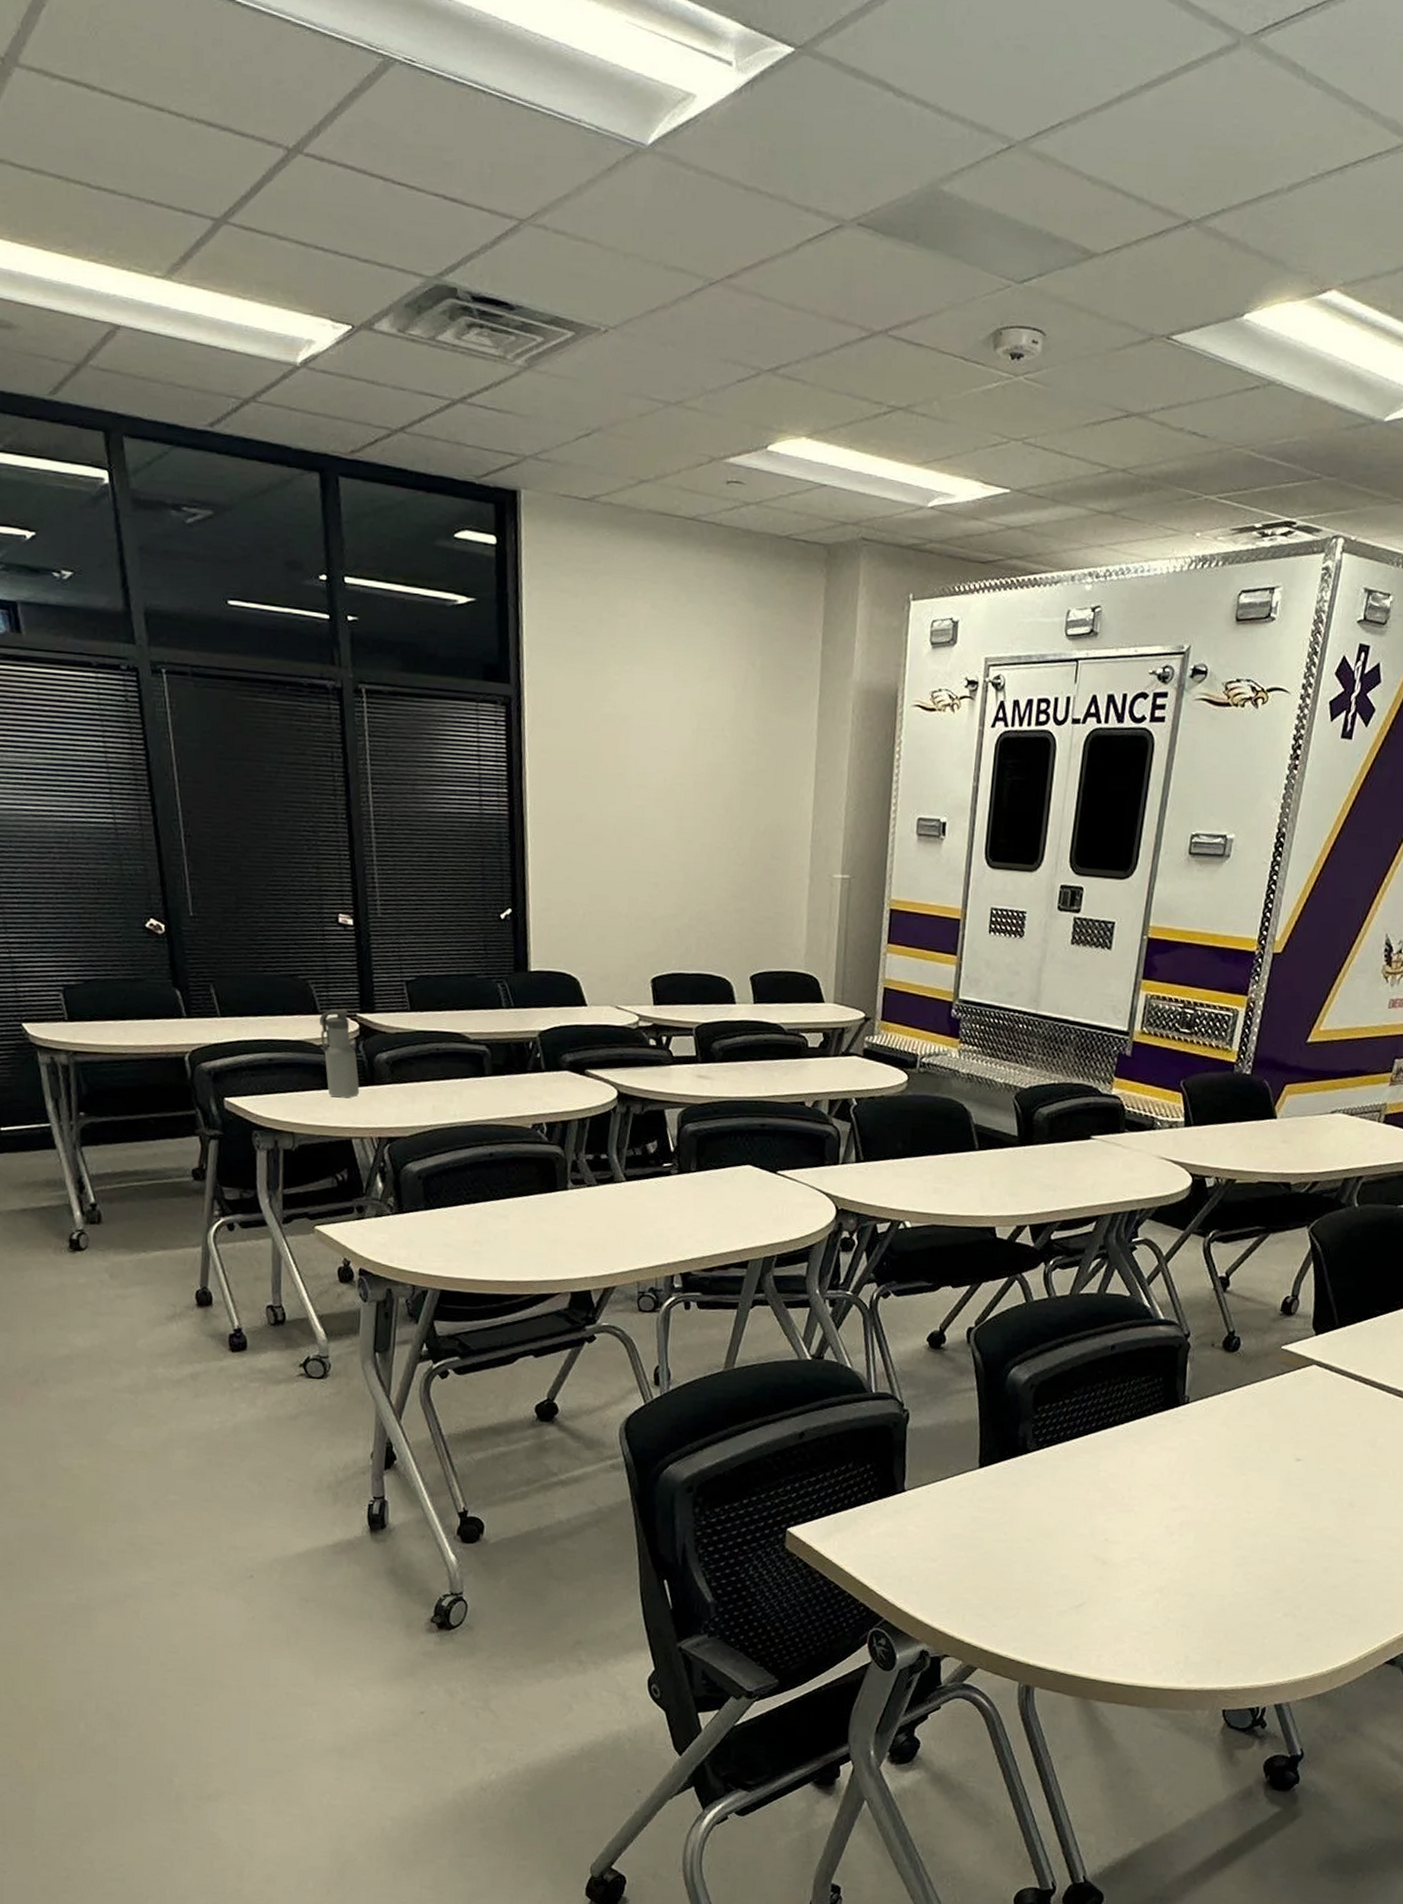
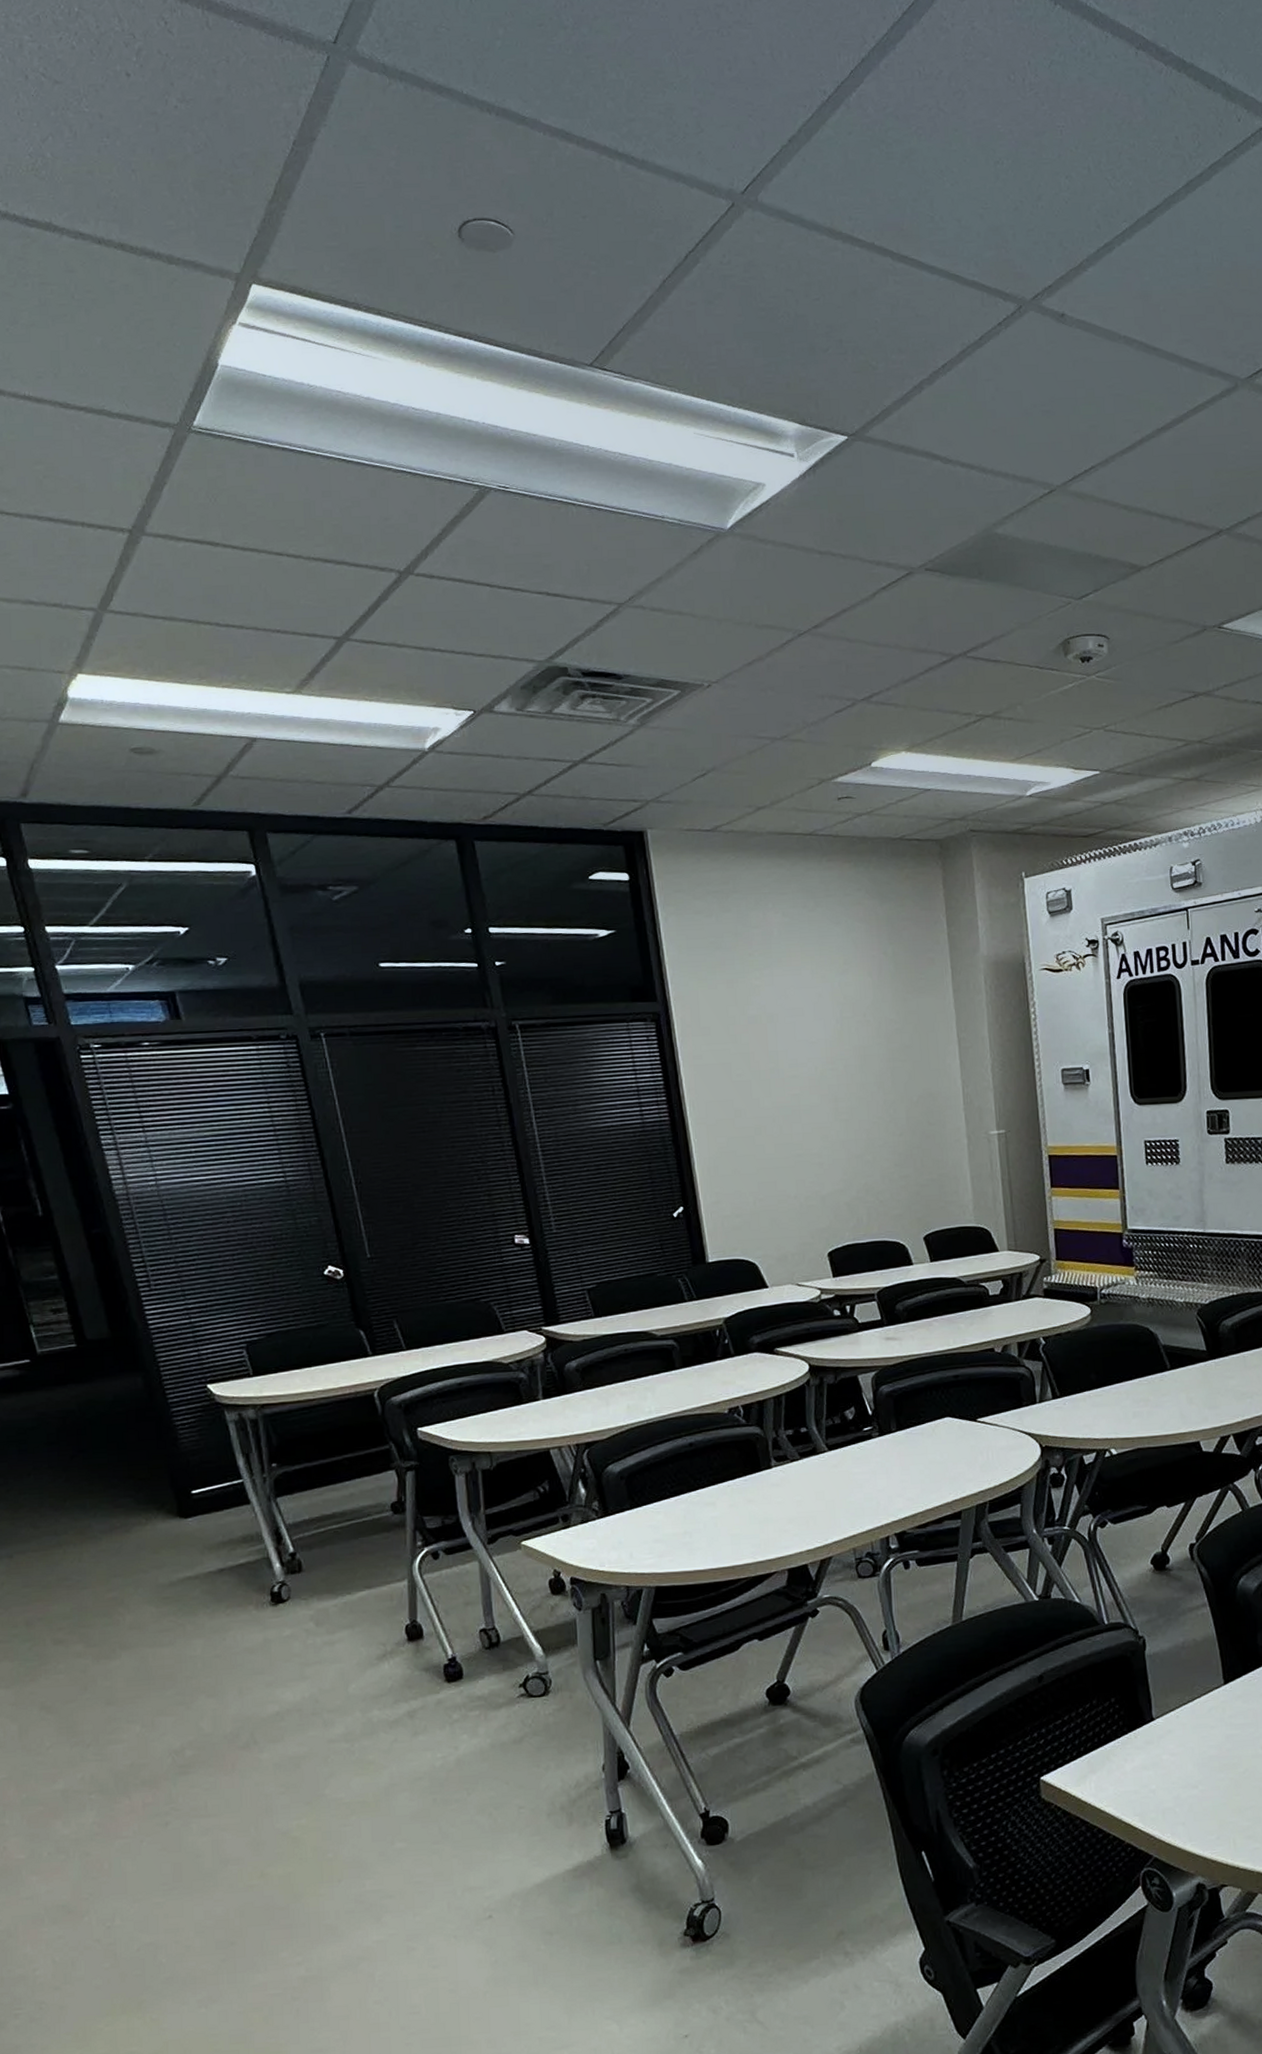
water bottle: present [319,1009,360,1098] -> none [505,1325,553,1412]

